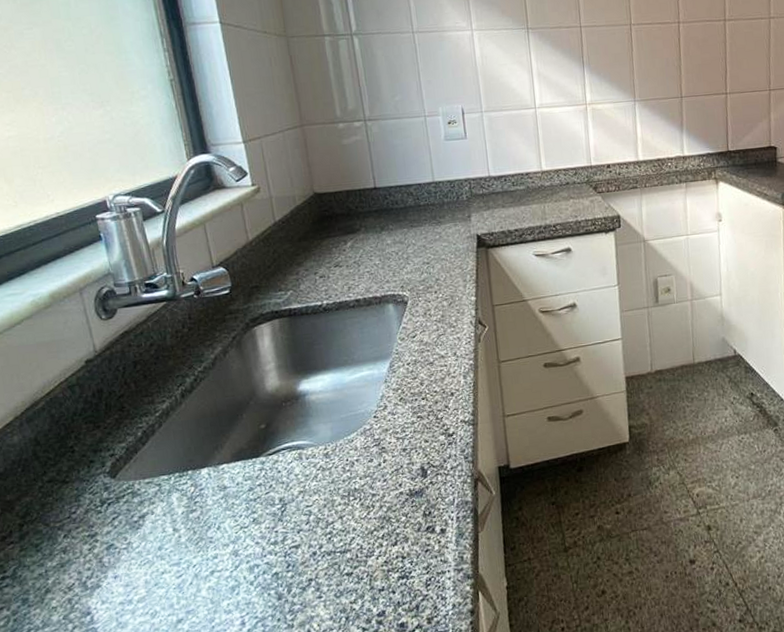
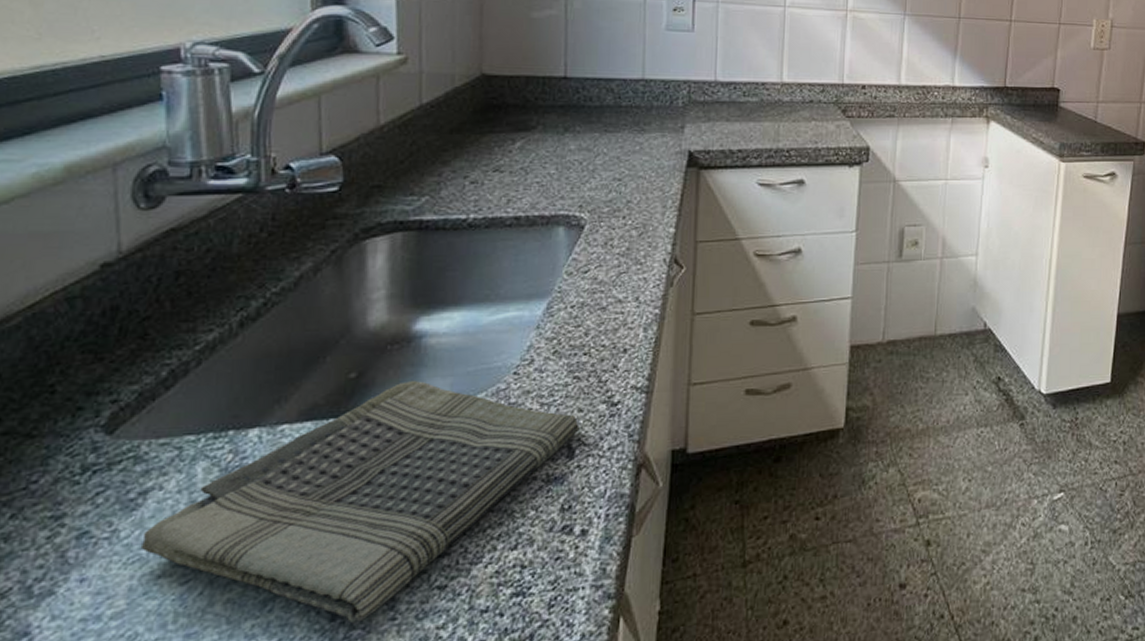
dish towel: none [147,427,428,601] -> present [142,381,579,624]

